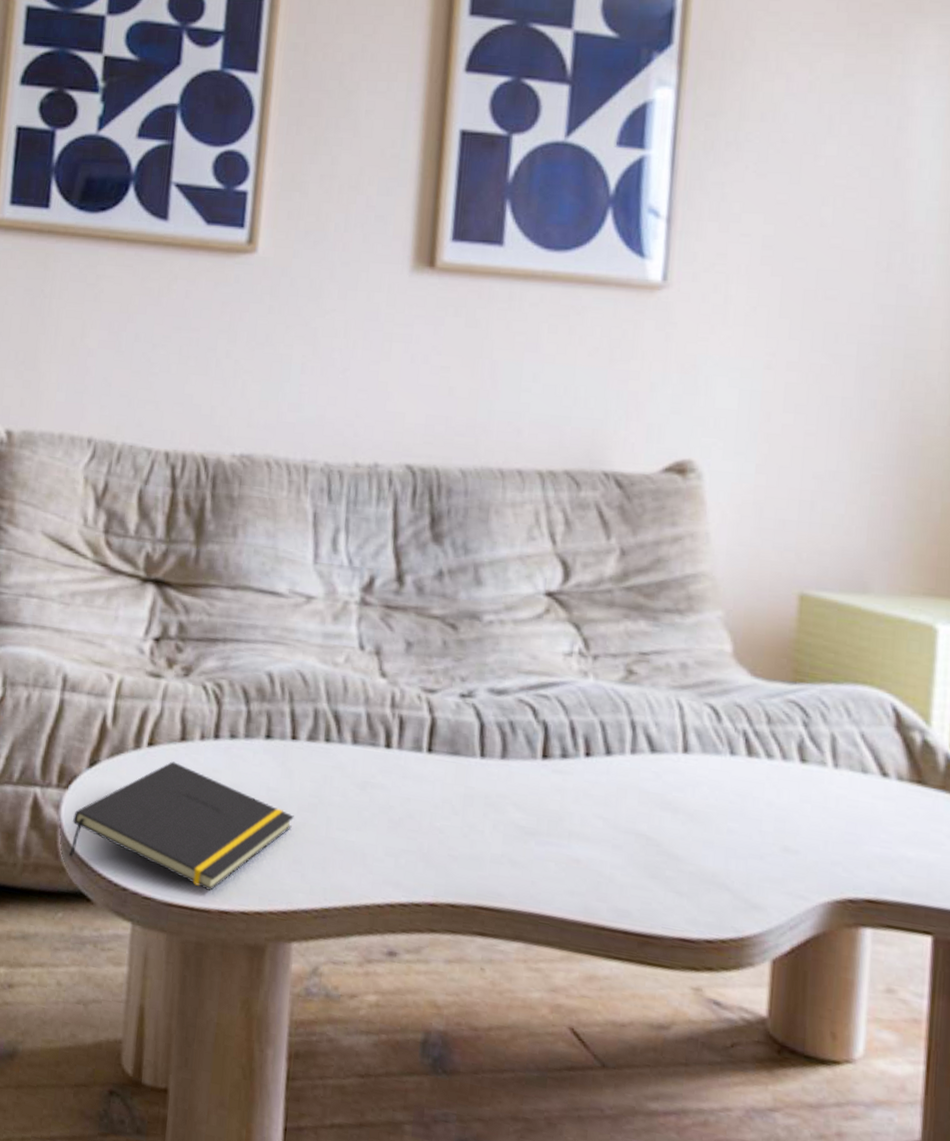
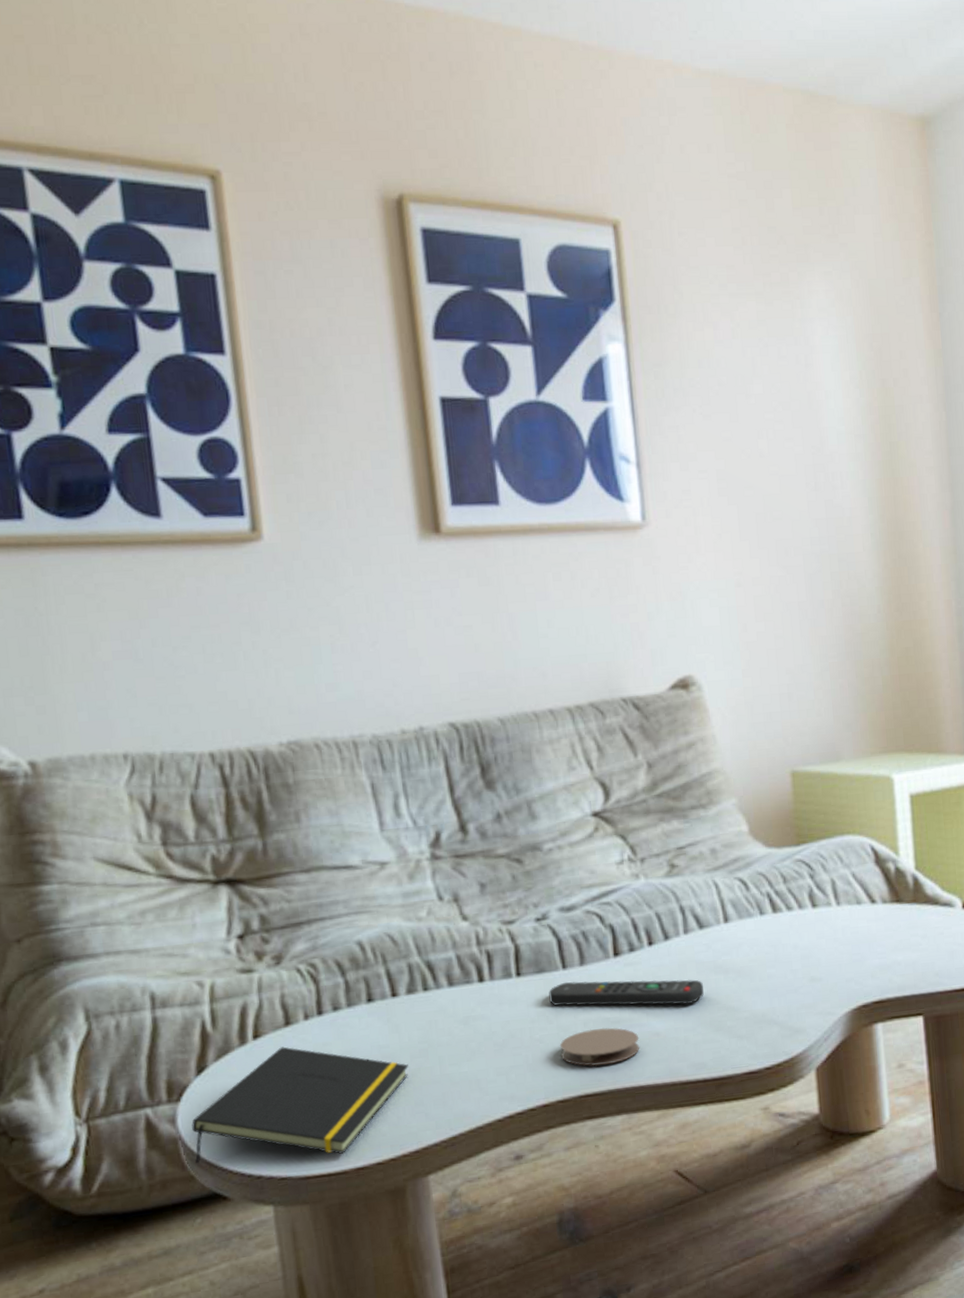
remote control: none [459,772,644,838] -> present [549,979,704,1006]
coaster: none [460,832,555,881] -> present [559,1027,640,1067]

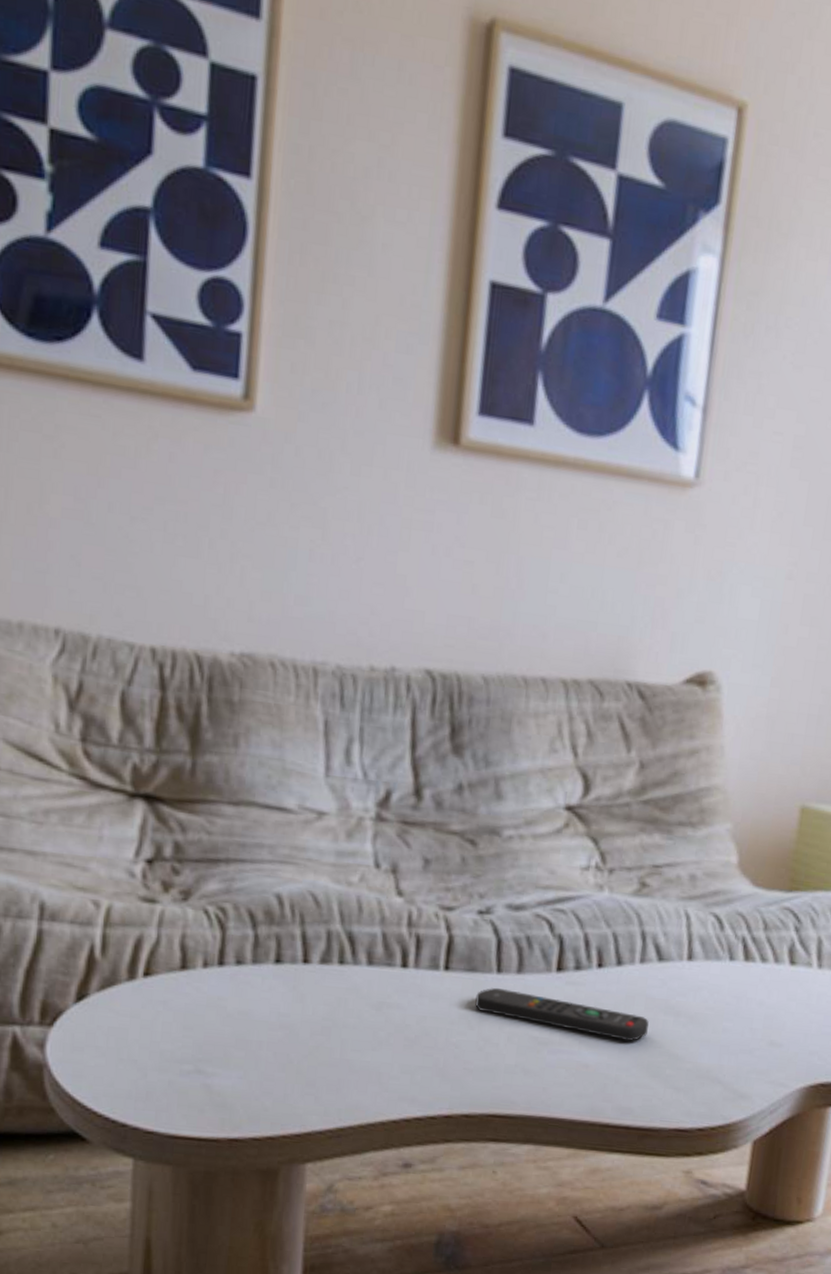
notepad: present [192,1046,408,1164] -> none [58,991,307,1121]
coaster: present [559,1027,640,1067] -> none [476,1044,566,1088]

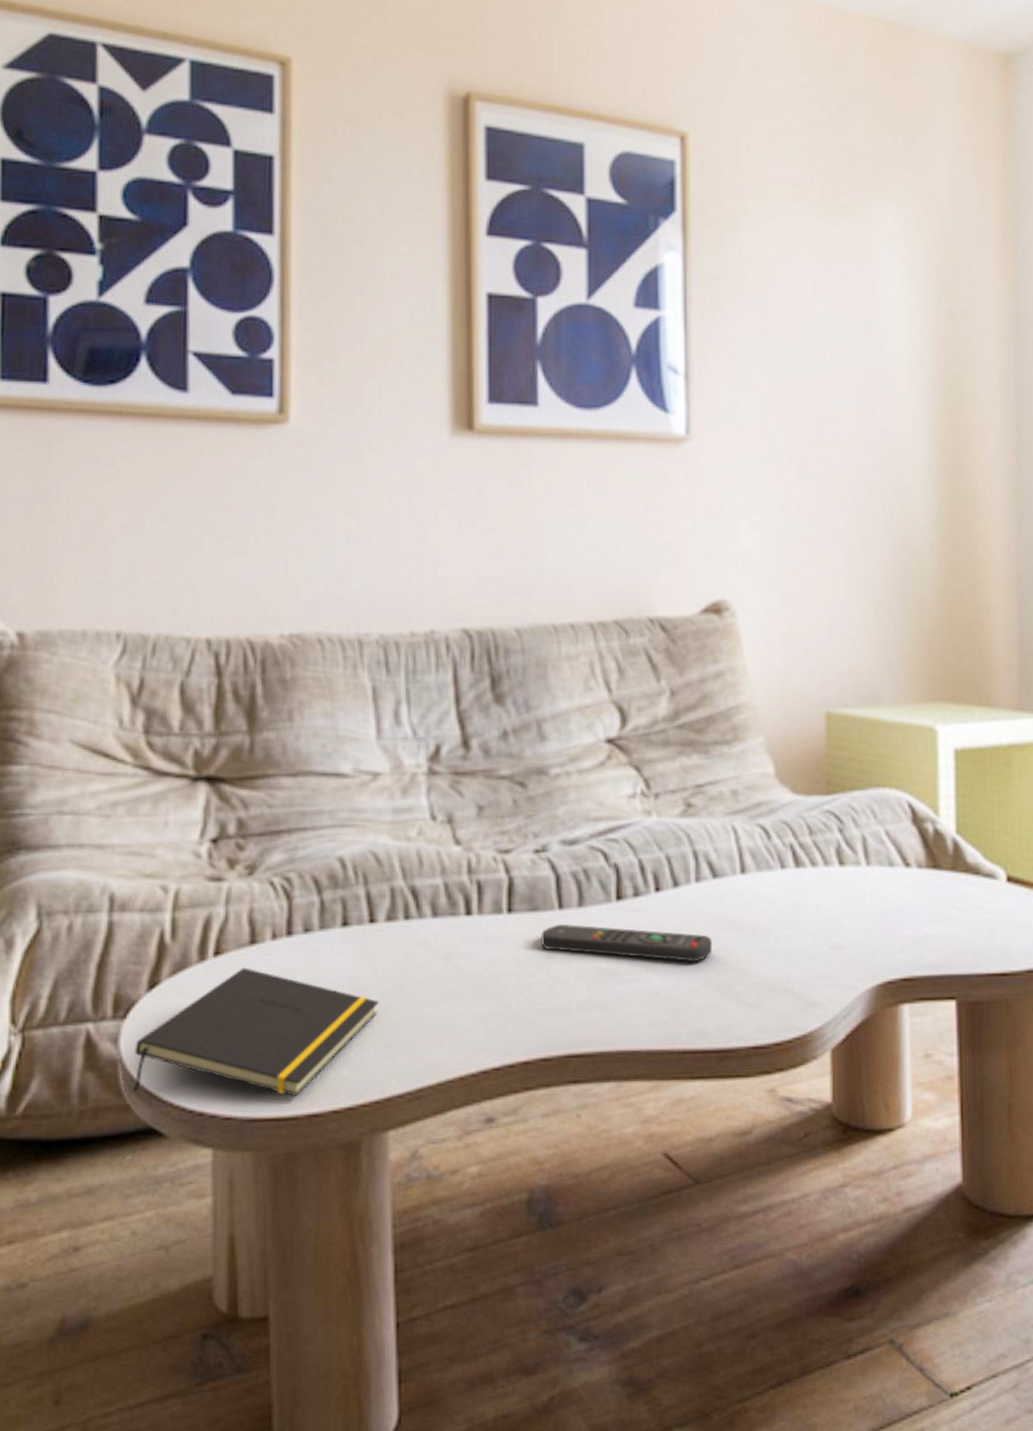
notepad: none [58,991,307,1121] -> present [134,967,379,1097]

